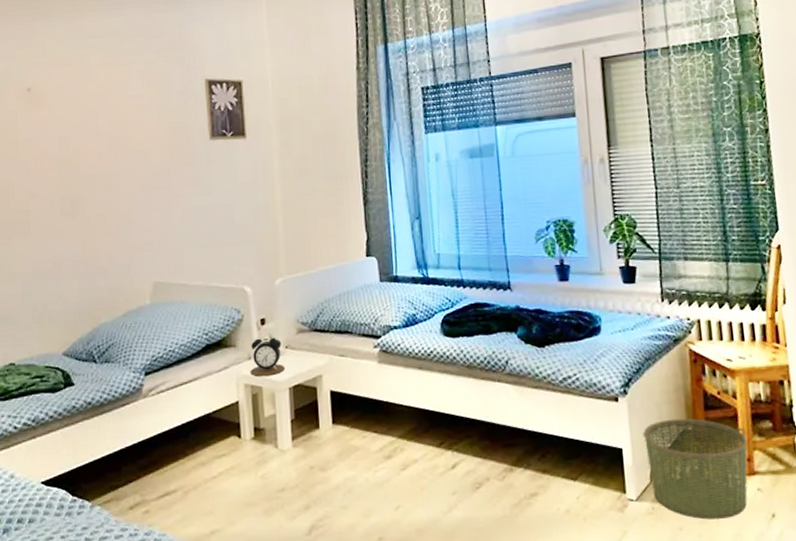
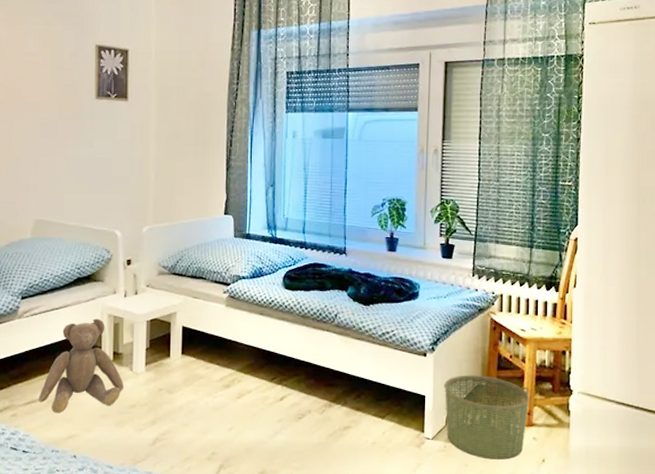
teddy bear: none [172,390,270,505] -> present [38,318,124,413]
alarm clock: present [250,334,285,377] -> none [114,274,145,310]

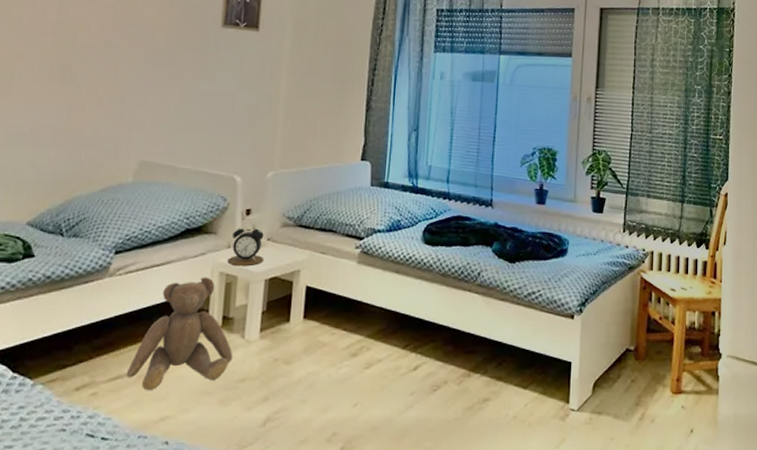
alarm clock: none [114,274,145,310] -> present [227,225,264,267]
basket: present [444,375,530,460] -> none [591,339,679,432]

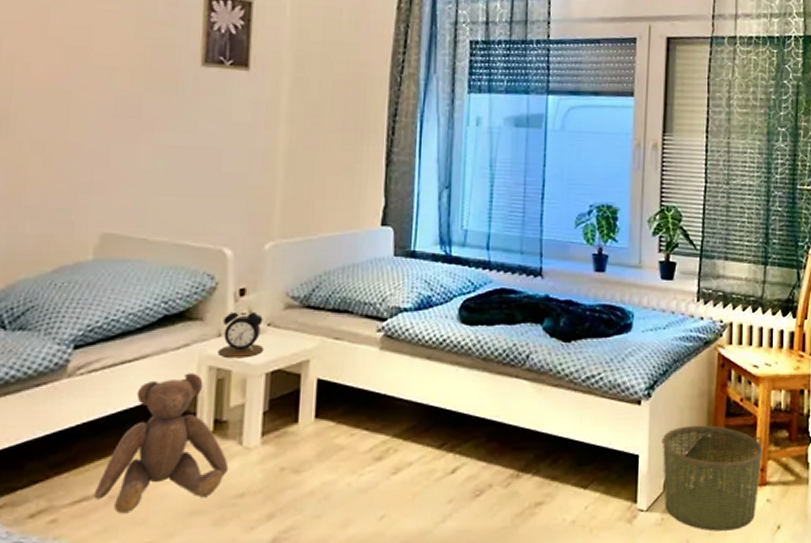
basket: none [591,339,679,432] -> present [661,425,763,531]

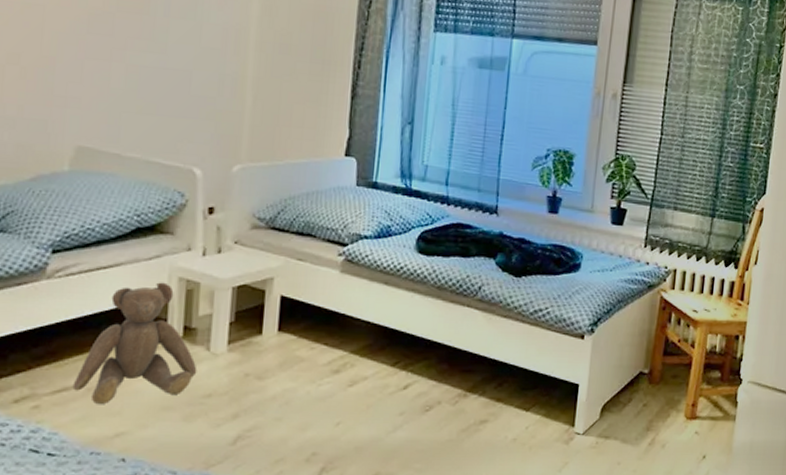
alarm clock: present [218,308,264,359] -> none [187,225,231,272]
basket: present [661,425,763,531] -> none [600,361,696,457]

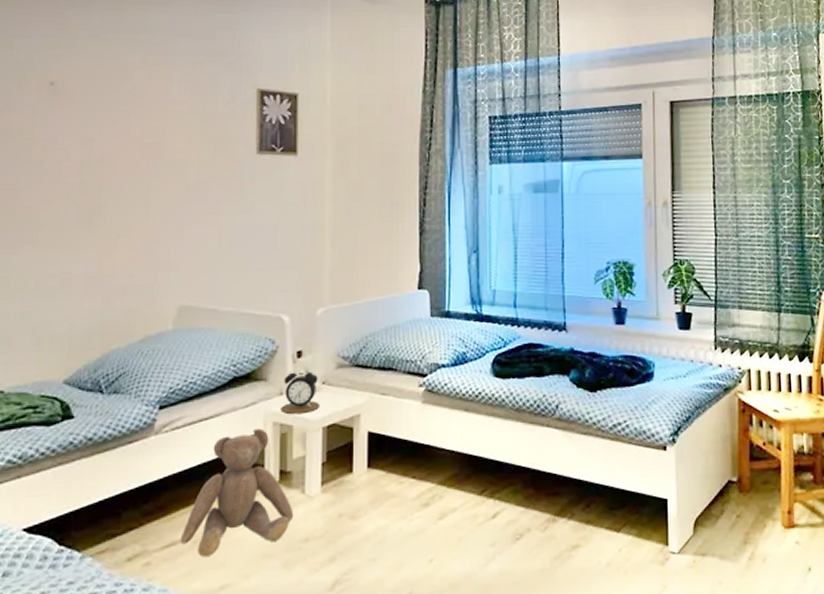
alarm clock: none [187,225,231,272] -> present [280,368,320,415]

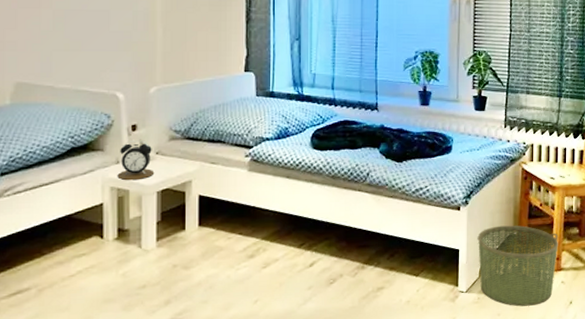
teddy bear: present [180,428,294,556] -> none [25,192,132,302]
basket: none [689,469,789,573] -> present [477,225,558,307]

